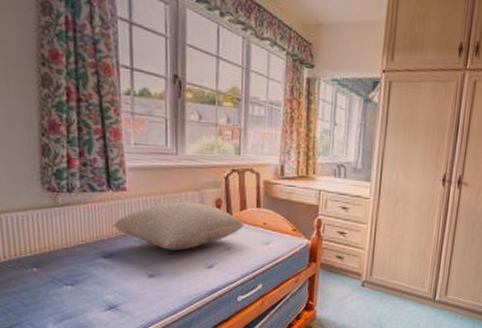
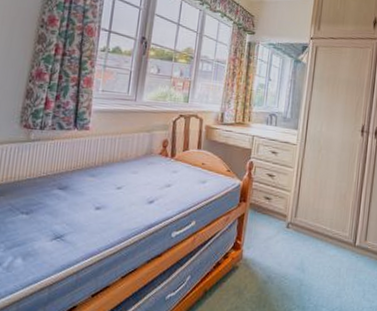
pillow: present [113,201,244,250] -> none [73,141,185,186]

